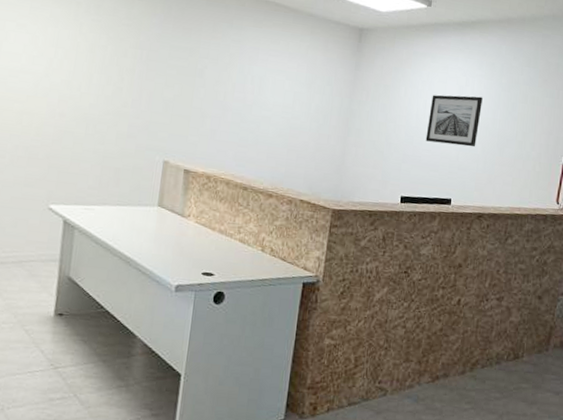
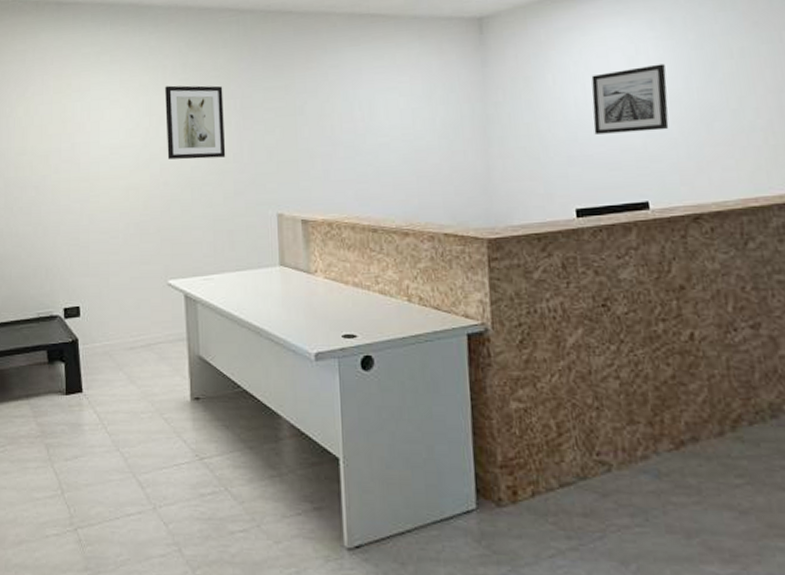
wall art: none [67,22,133,101] -> present [165,85,226,160]

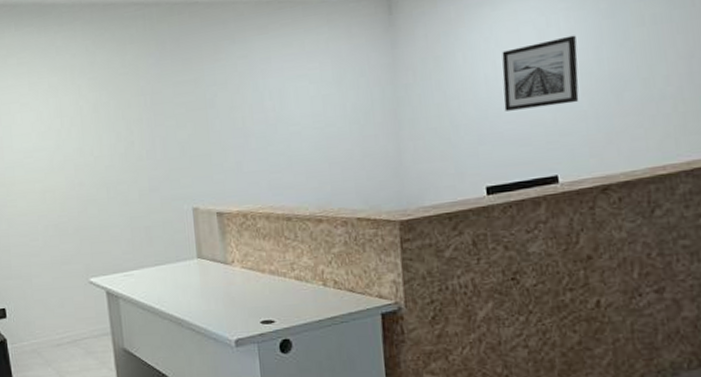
wall art: present [165,85,226,160] -> none [74,83,139,160]

